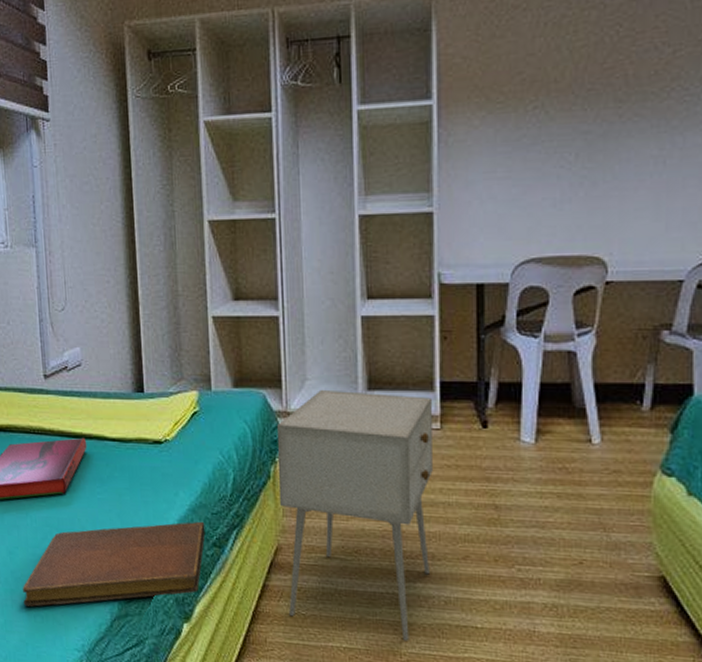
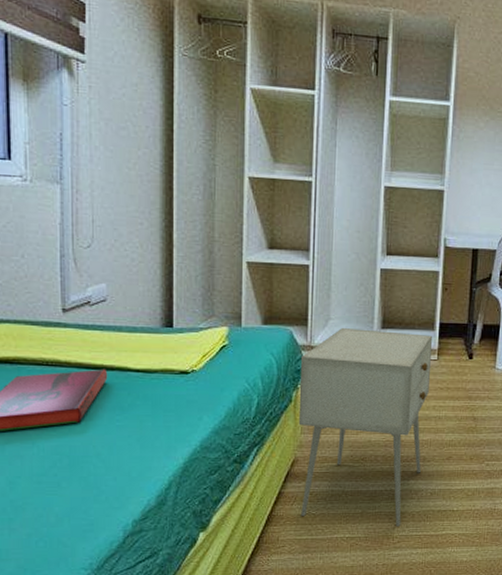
notebook: present [23,521,206,607] -> none [24,441,227,533]

